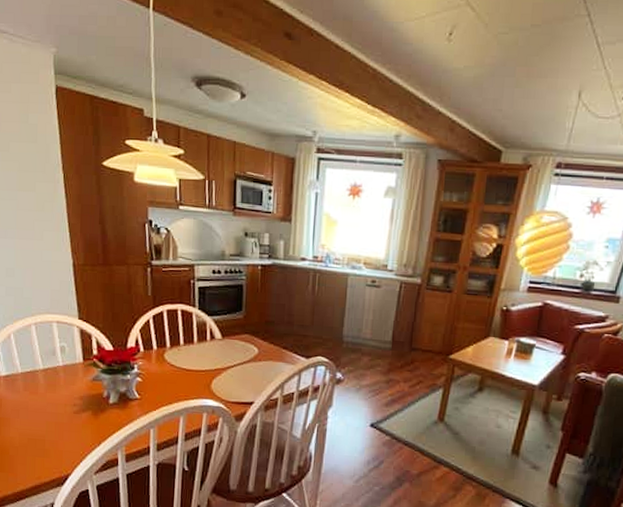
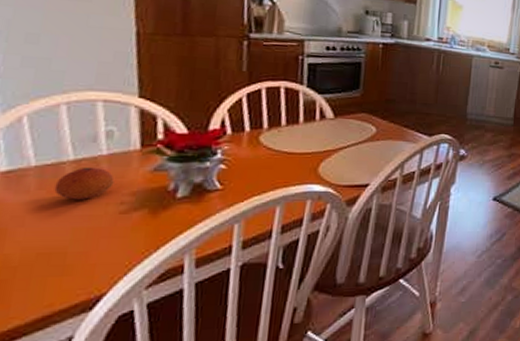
fruit: none [34,375,69,401] -> present [54,167,115,200]

